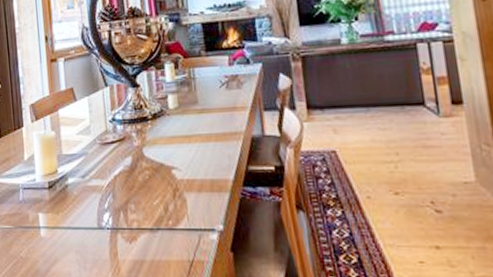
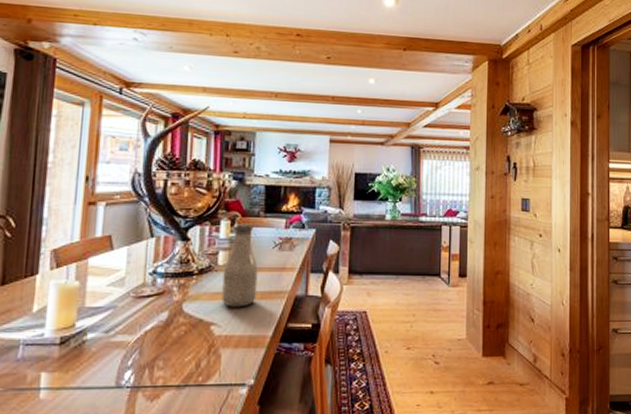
bottle: none [174,64,212,151] -> present [221,223,258,308]

